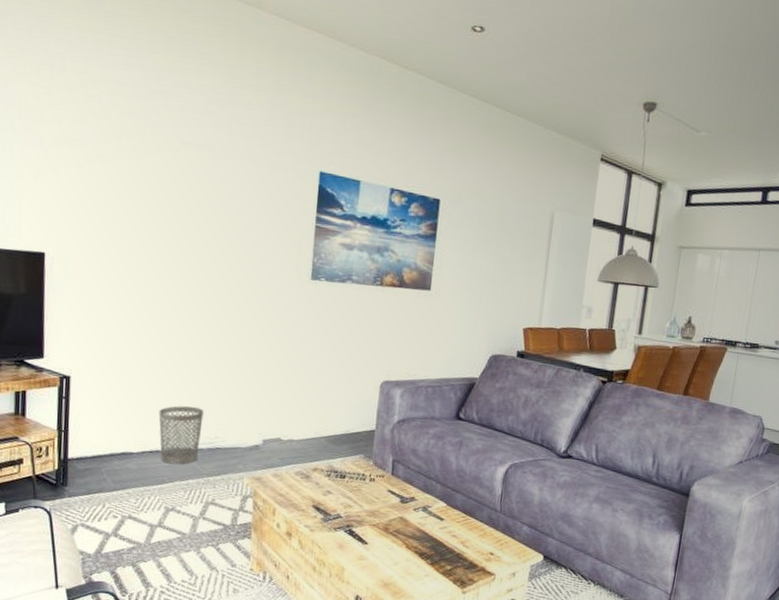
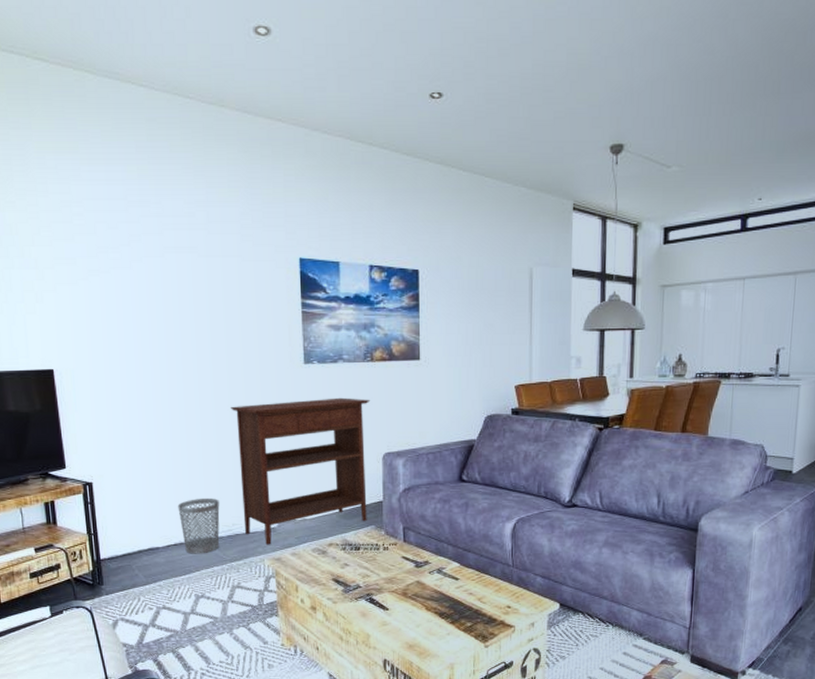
console table: none [226,314,375,463] -> present [231,397,371,545]

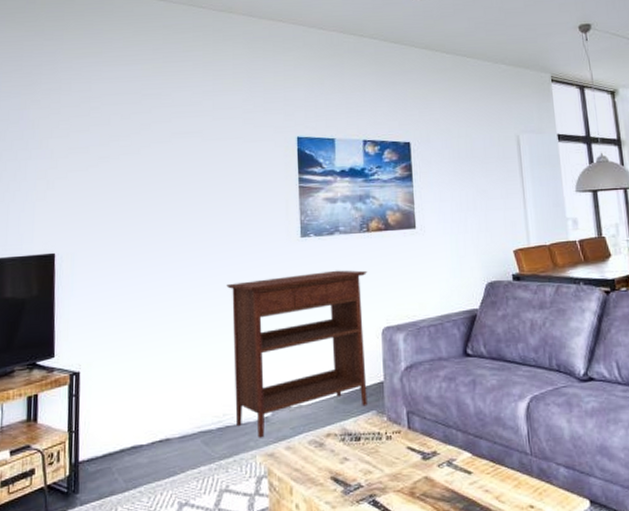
wastebasket: present [178,499,220,554] -> none [166,385,210,452]

